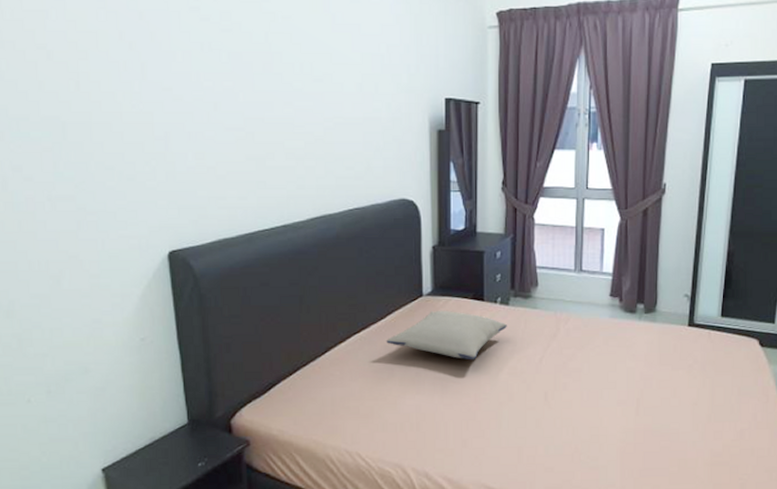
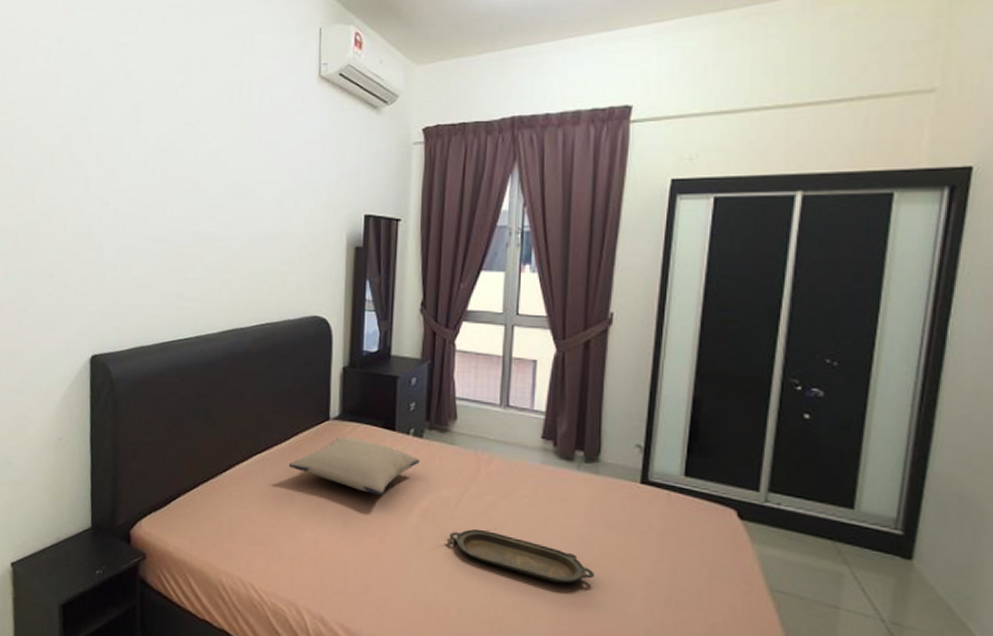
serving tray: none [535,379,653,415] -> present [449,528,594,584]

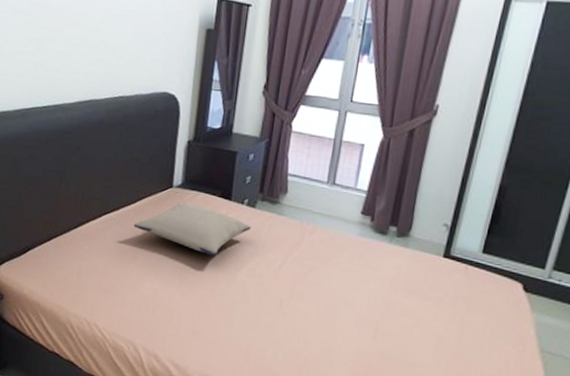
serving tray: present [449,528,594,584] -> none [271,288,393,337]

